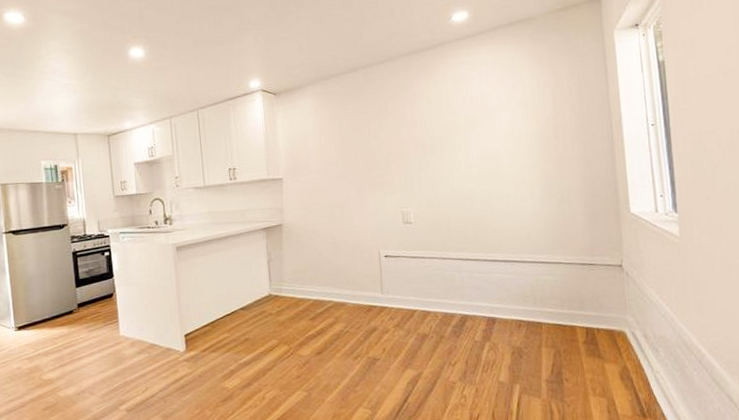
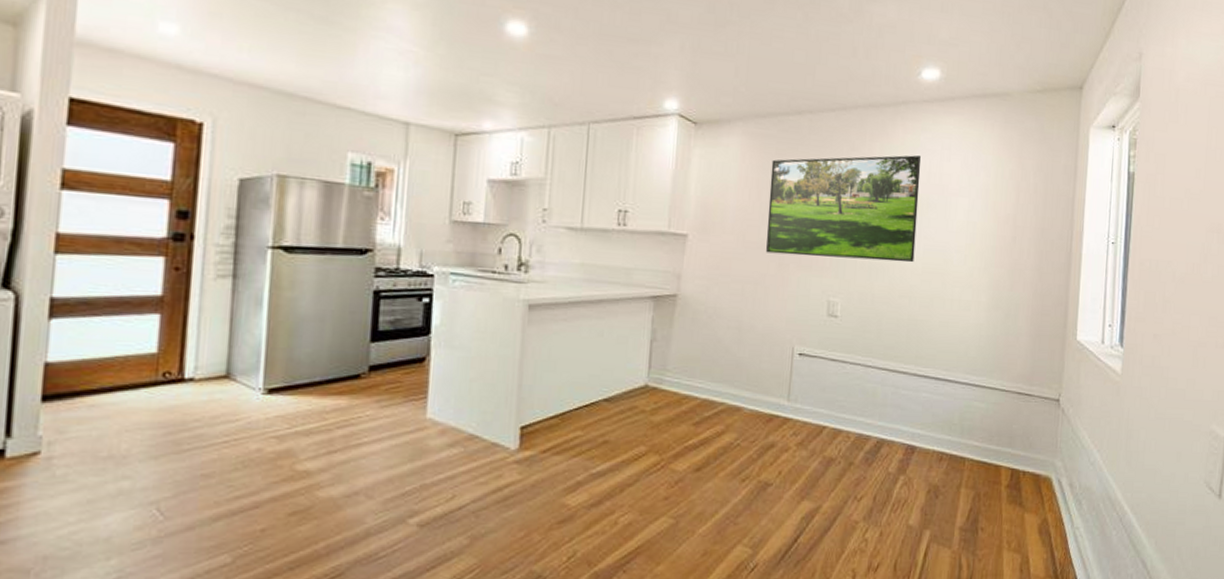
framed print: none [339,84,470,182] -> present [766,155,921,263]

